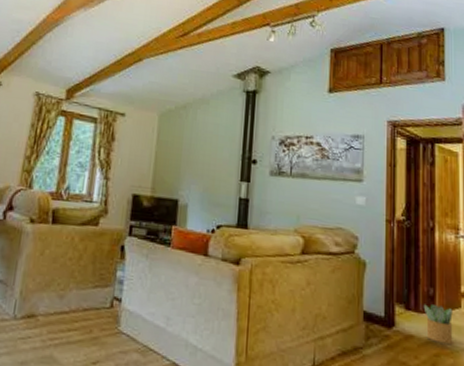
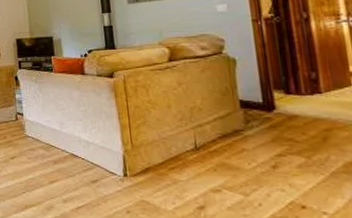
potted plant: present [423,303,453,345] -> none [305,85,346,120]

